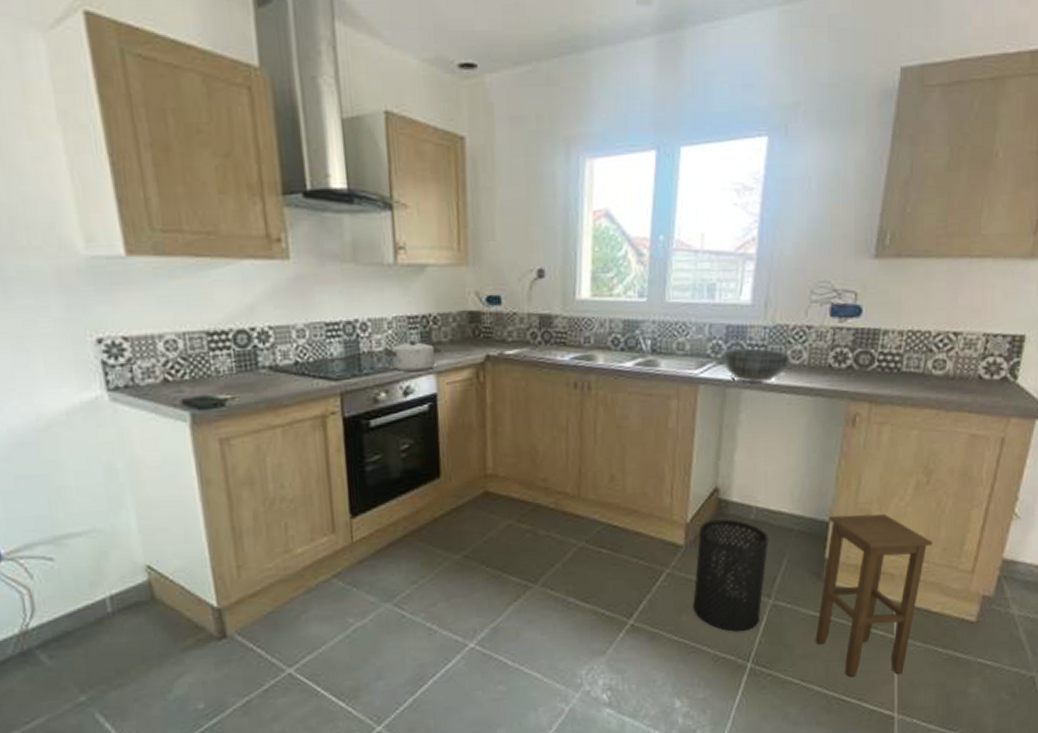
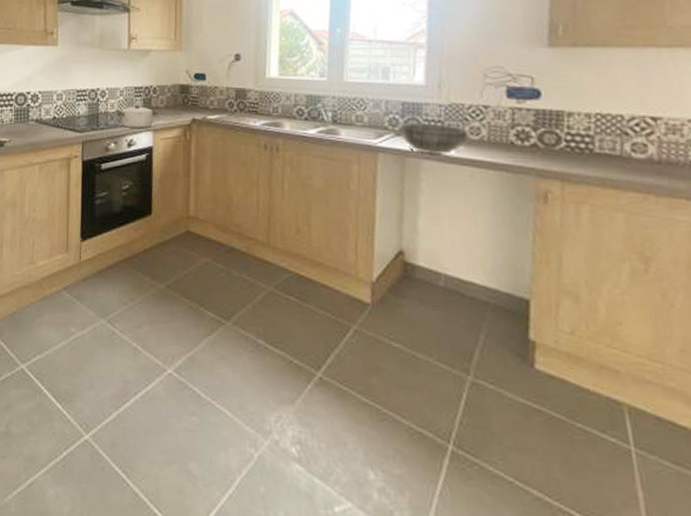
trash can: present [693,518,769,633] -> none [383,281,462,407]
stool: present [815,513,932,677] -> none [527,294,665,498]

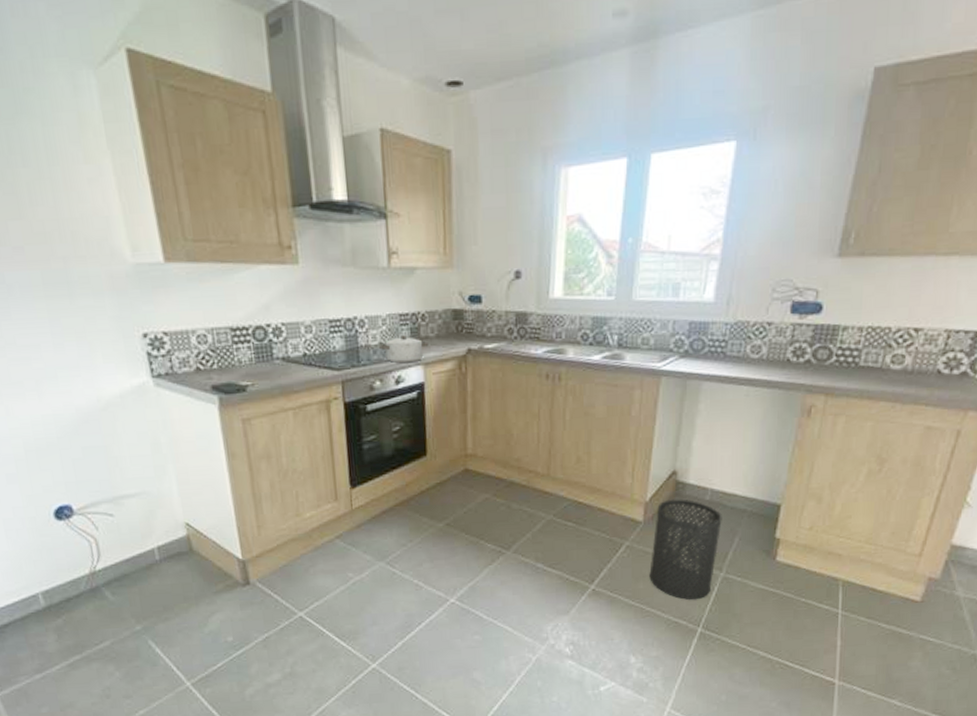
trash can: none [383,281,462,407] -> present [649,499,722,601]
bowl: present [399,123,469,154] -> none [684,343,750,375]

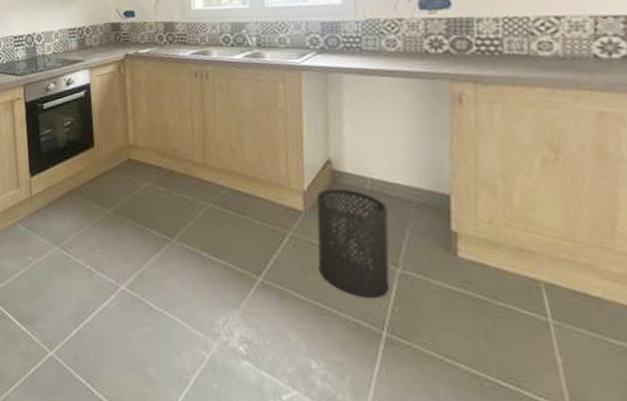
cooking pot: present [379,335,429,364] -> none [53,45,93,69]

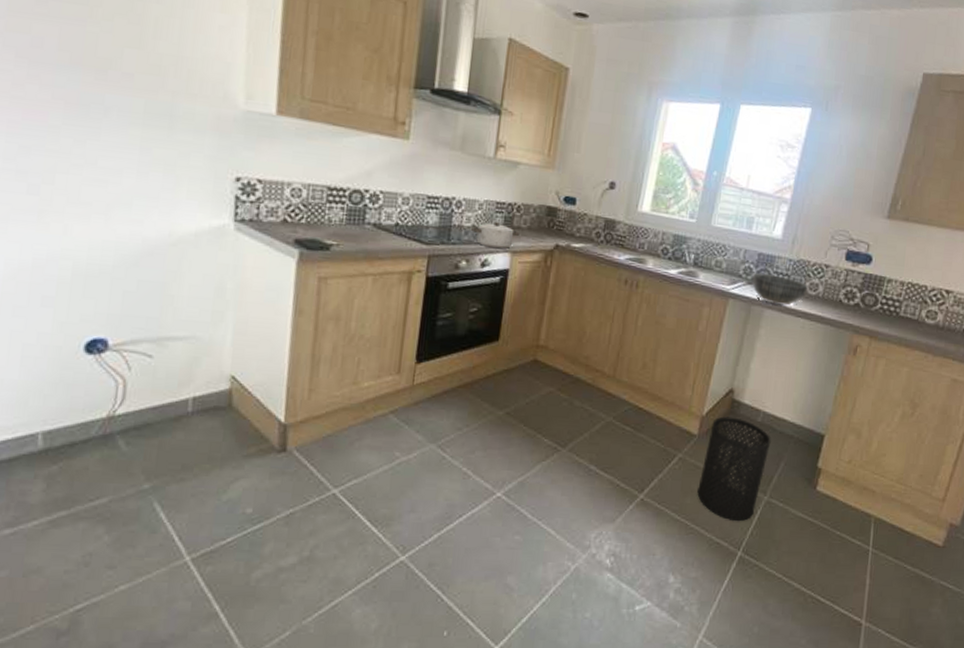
cooking pot: none [53,45,93,69] -> present [471,222,520,249]
bowl: none [319,39,386,68] -> present [751,273,809,306]

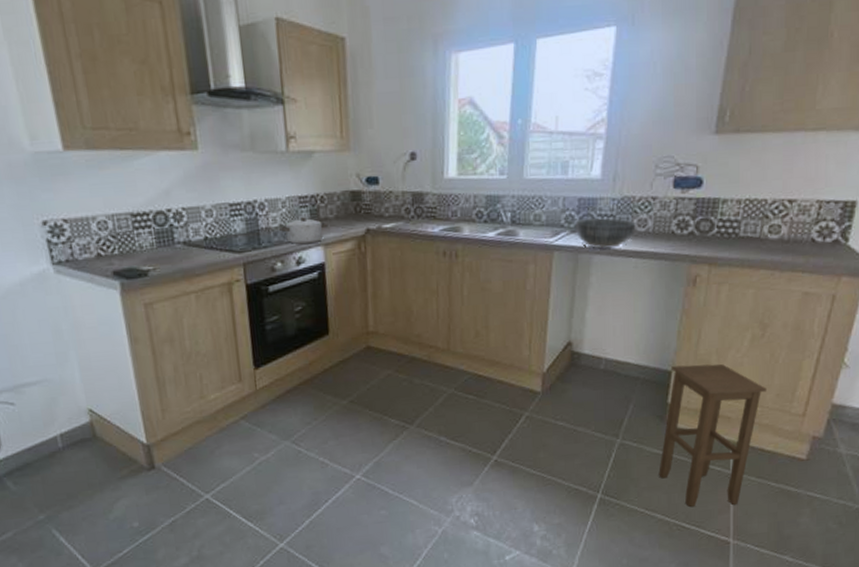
trash can: present [697,416,771,522] -> none [549,368,617,468]
stool: none [800,430,911,584] -> present [658,364,767,507]

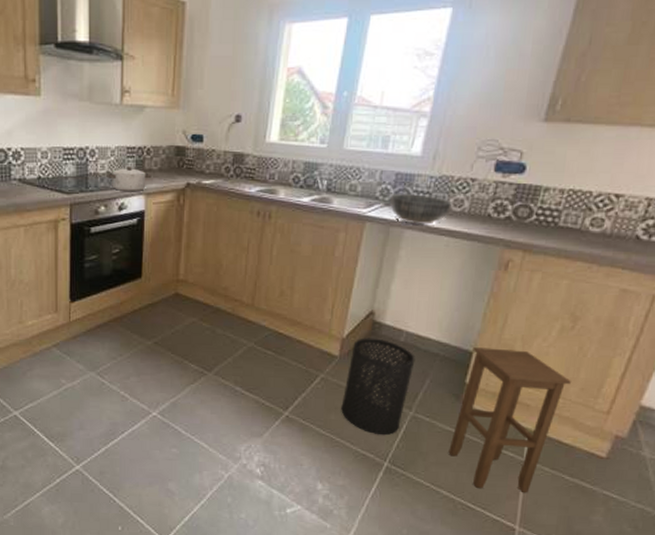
trash can: none [549,368,617,468] -> present [341,338,415,435]

